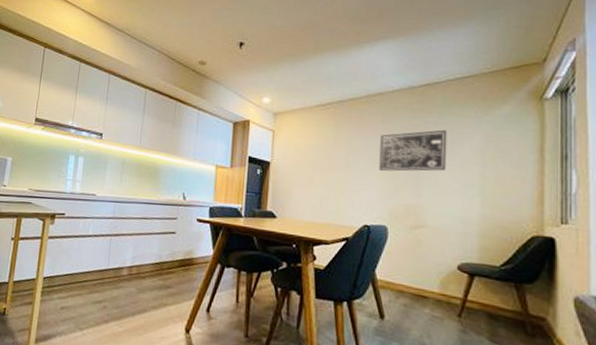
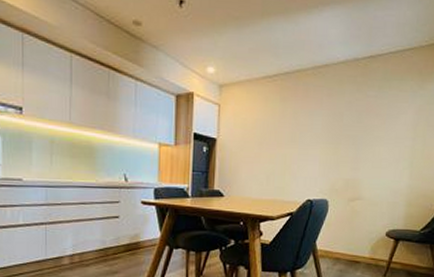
wall art: present [379,129,447,172] -> none [323,104,386,146]

